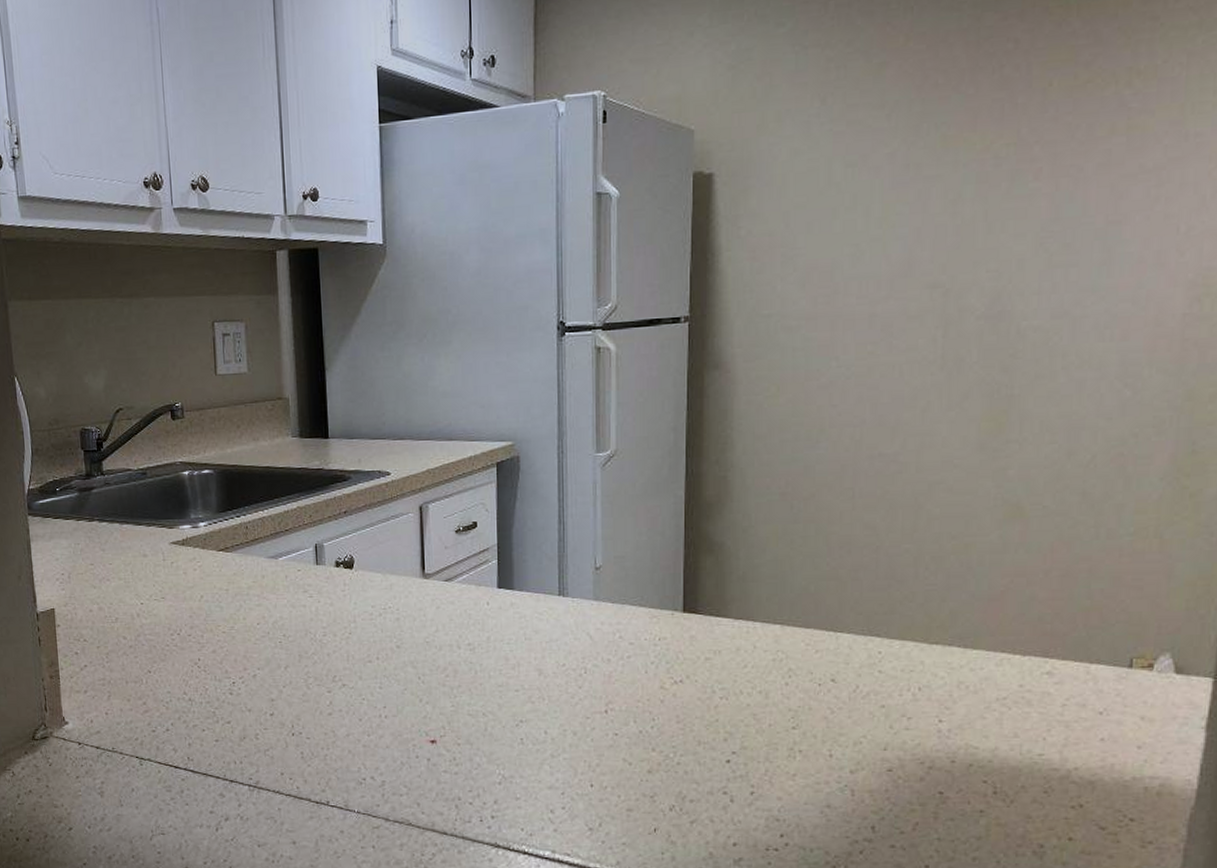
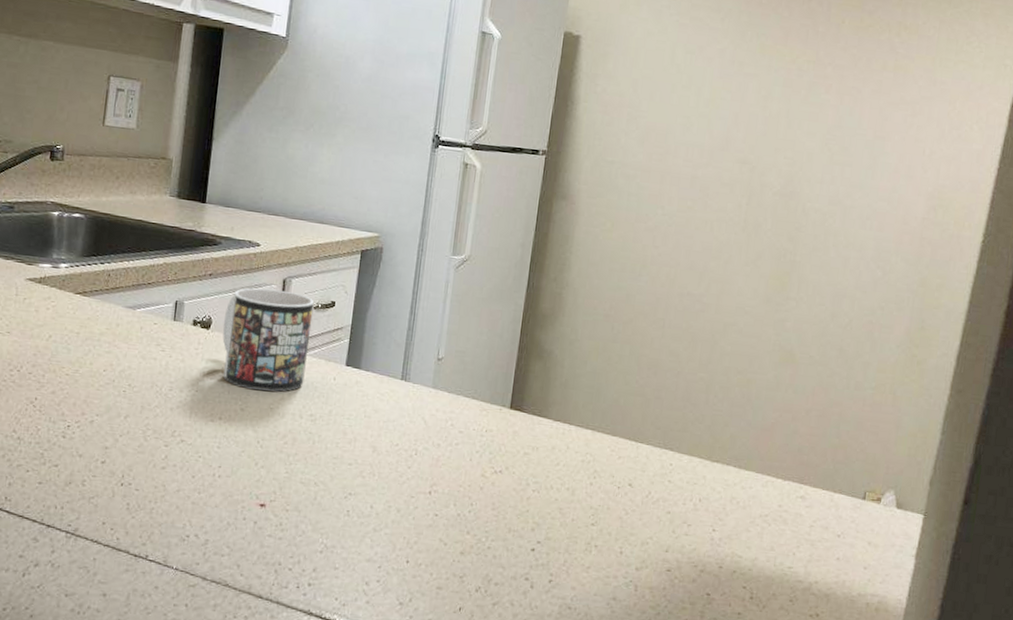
mug: none [365,517,456,624] -> present [222,288,314,391]

